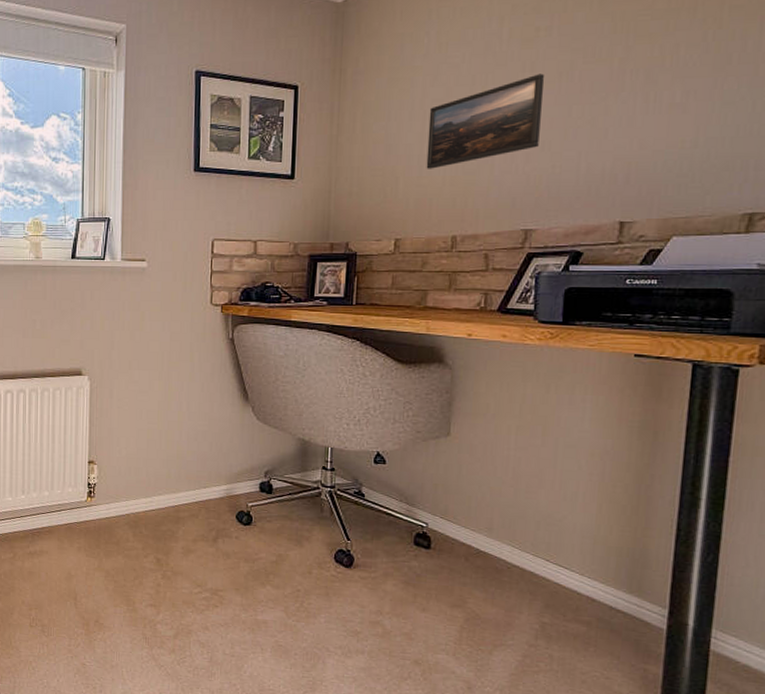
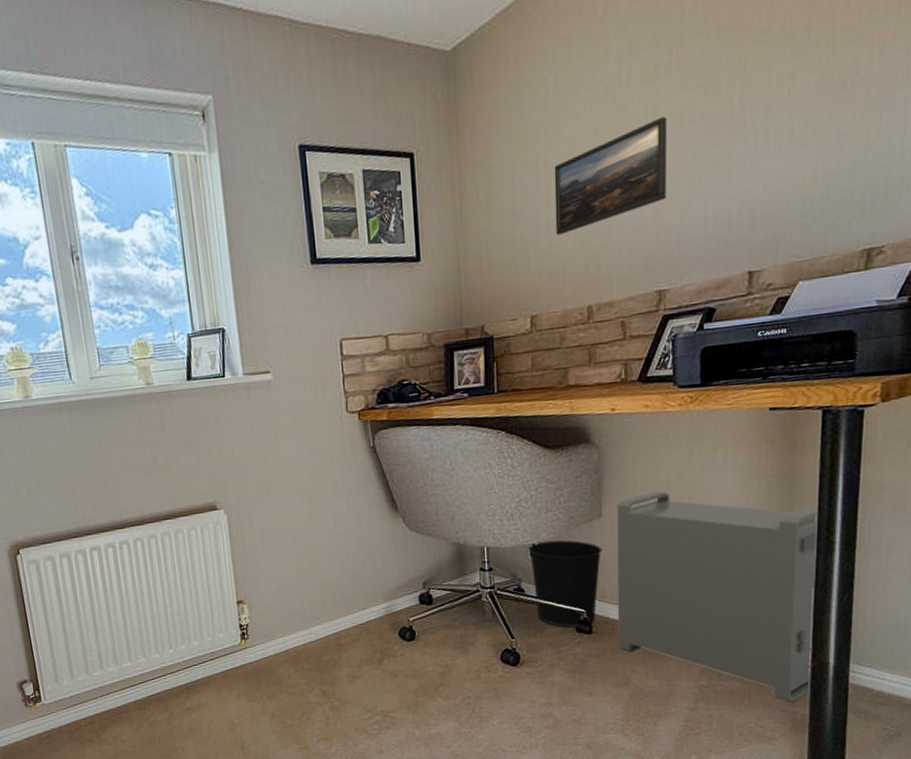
wastebasket: none [372,450,448,541] -> present [528,540,603,628]
storage bin: none [456,419,684,659] -> present [617,491,818,702]

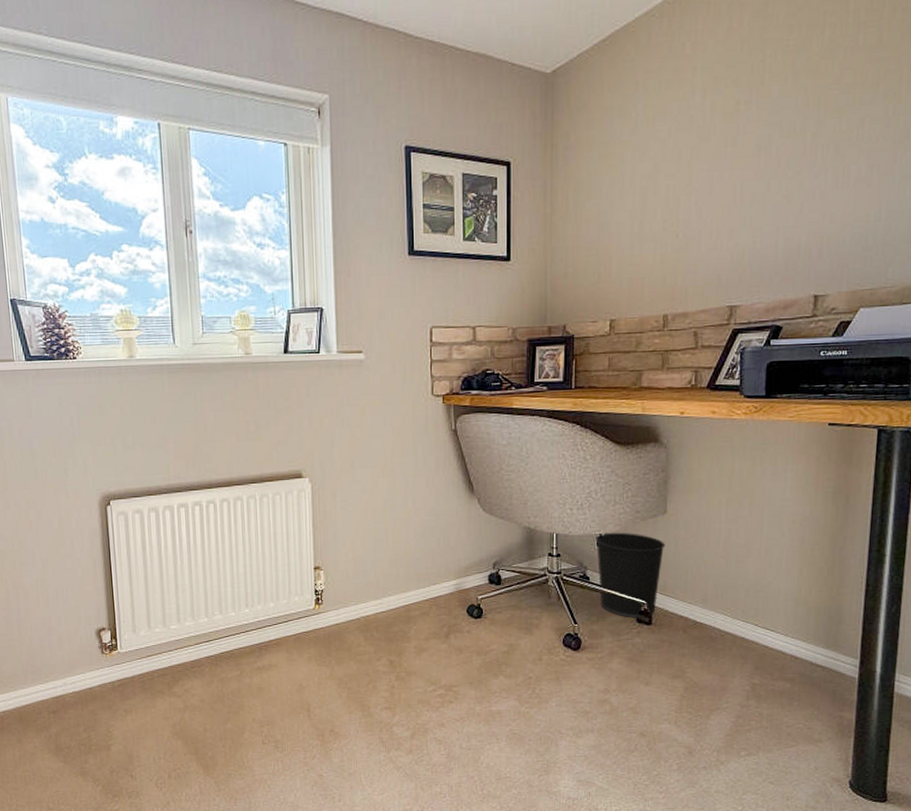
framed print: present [554,116,668,235] -> none [637,148,746,248]
storage bin: present [617,491,818,702] -> none [675,493,871,707]

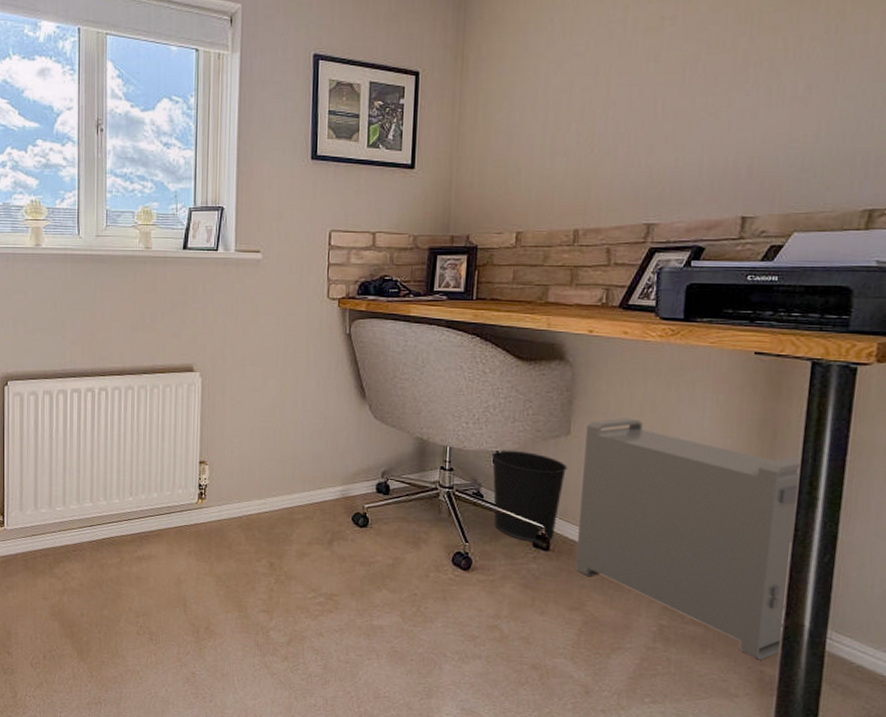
storage bin: none [675,493,871,707] -> present [575,418,802,660]

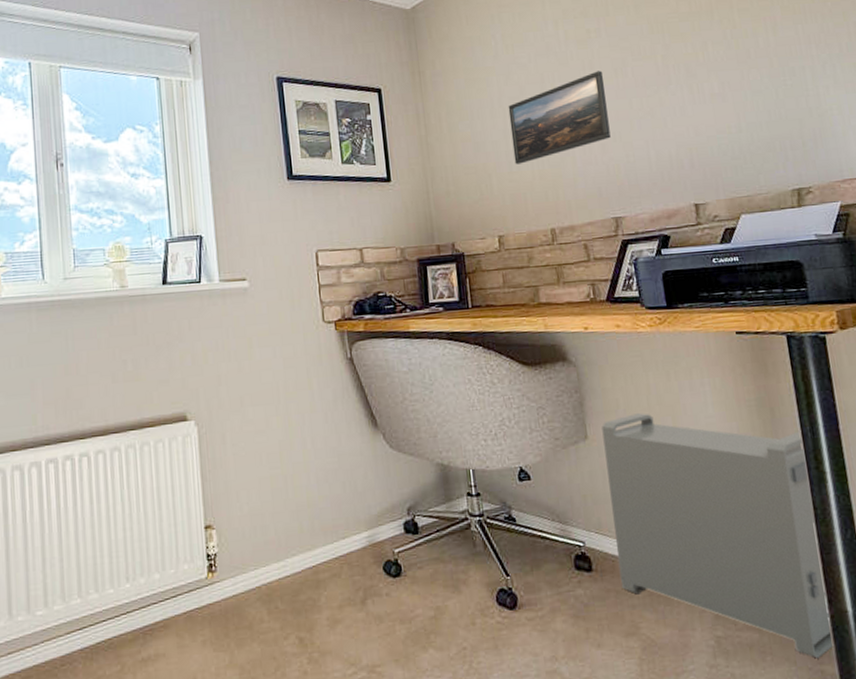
wastebasket: present [491,450,568,543] -> none [516,463,594,565]
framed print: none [548,64,669,160] -> present [508,70,611,165]

